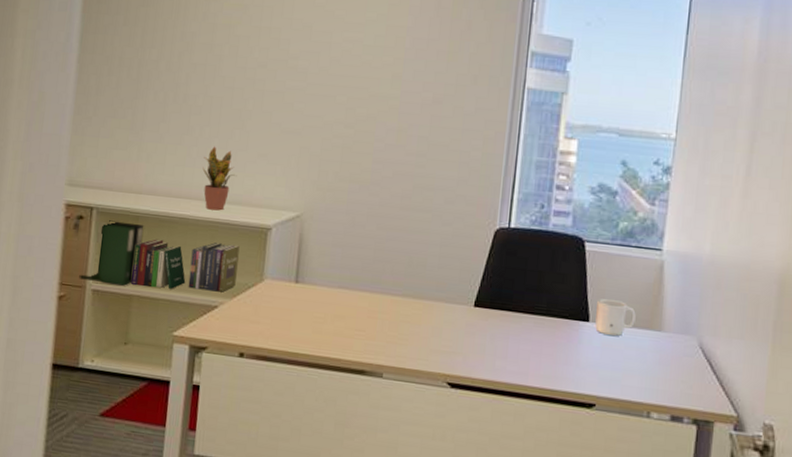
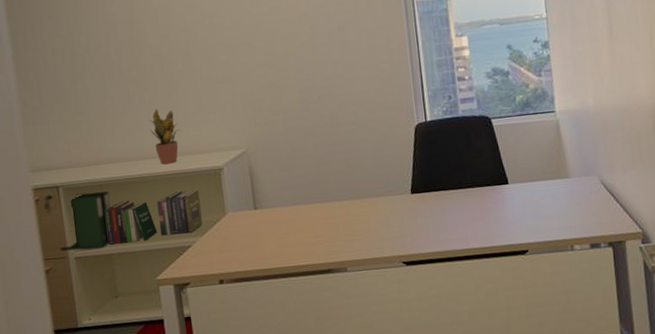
mug: present [595,298,637,337] -> none [511,160,547,192]

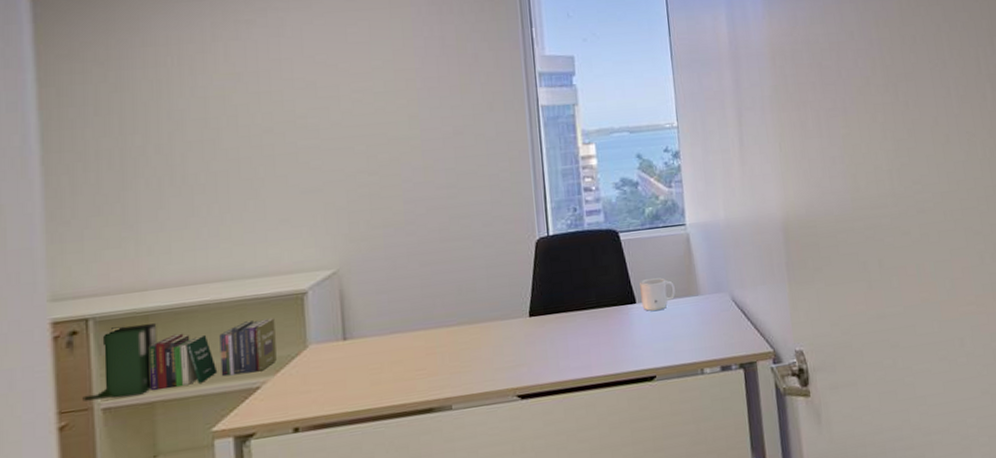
potted plant: present [149,109,182,165] -> none [217,222,259,289]
mug: none [511,160,547,192] -> present [640,277,676,312]

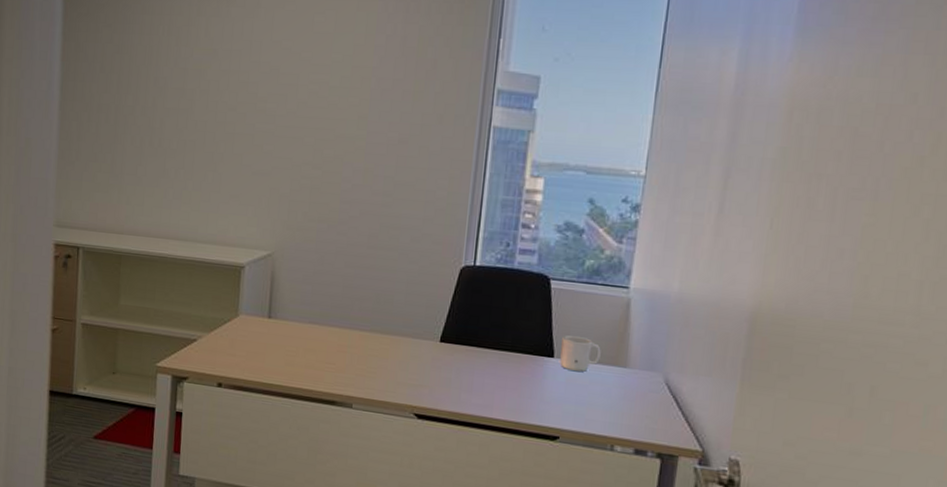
binder: present [82,323,158,402] -> none [69,259,127,320]
books: present [148,333,218,391] -> none [117,276,167,323]
books: present [219,318,277,377] -> none [168,280,215,327]

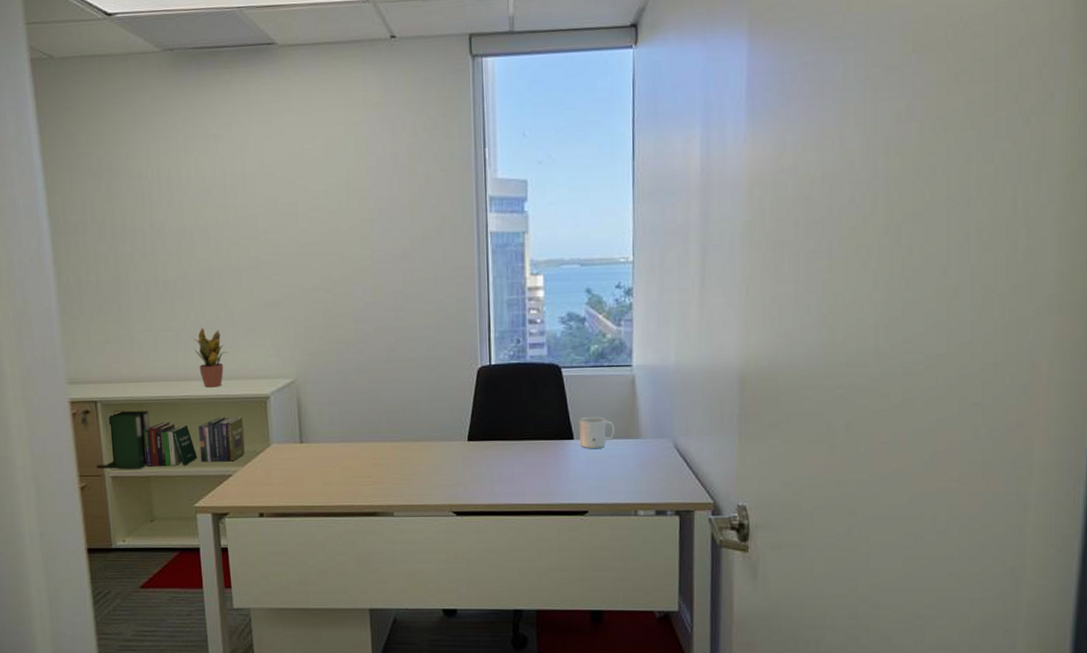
binder: none [69,259,127,320] -> present [96,410,150,470]
books: none [117,276,167,323] -> present [143,421,198,468]
books: none [168,280,215,327] -> present [198,417,245,462]
potted plant: none [178,188,211,250] -> present [194,328,229,388]

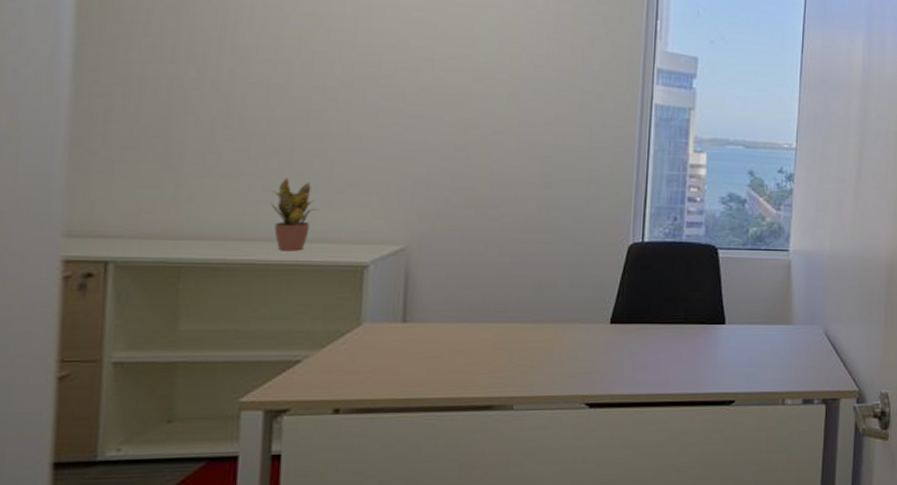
binder: present [96,410,150,470] -> none [90,275,189,353]
books: present [143,421,198,468] -> none [174,291,255,351]
books: present [198,417,245,462] -> none [258,288,328,345]
mug: present [579,416,616,449] -> none [731,300,769,335]

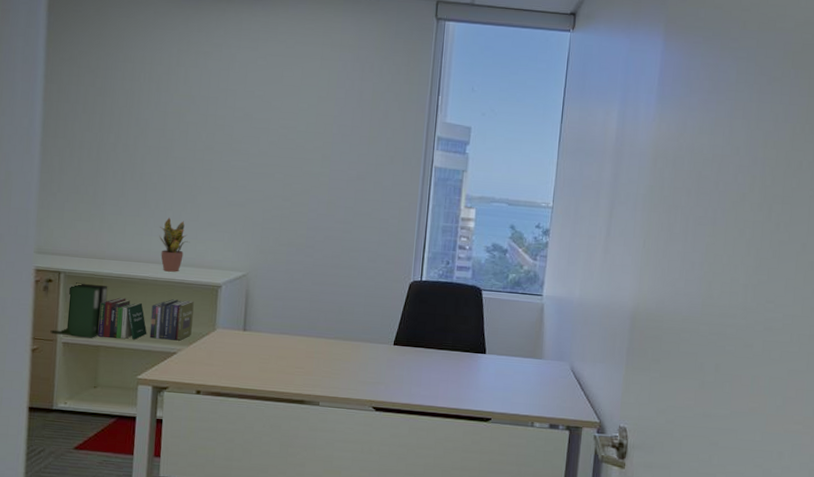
binder: none [90,275,189,353] -> present [50,282,108,338]
books: none [174,291,255,351] -> present [98,297,147,340]
books: none [258,288,328,345] -> present [149,299,194,341]

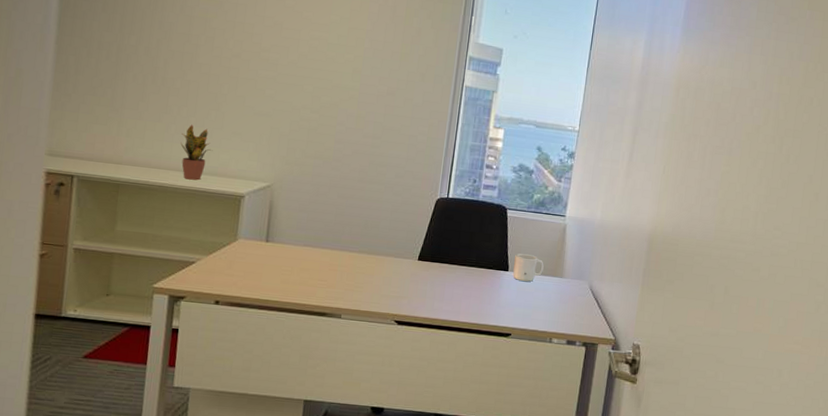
binder: present [50,282,108,338] -> none [60,187,124,245]
books: present [98,297,147,340] -> none [113,204,165,248]
books: present [149,299,194,341] -> none [167,208,216,250]
mug: none [490,335,523,365] -> present [513,253,545,282]

